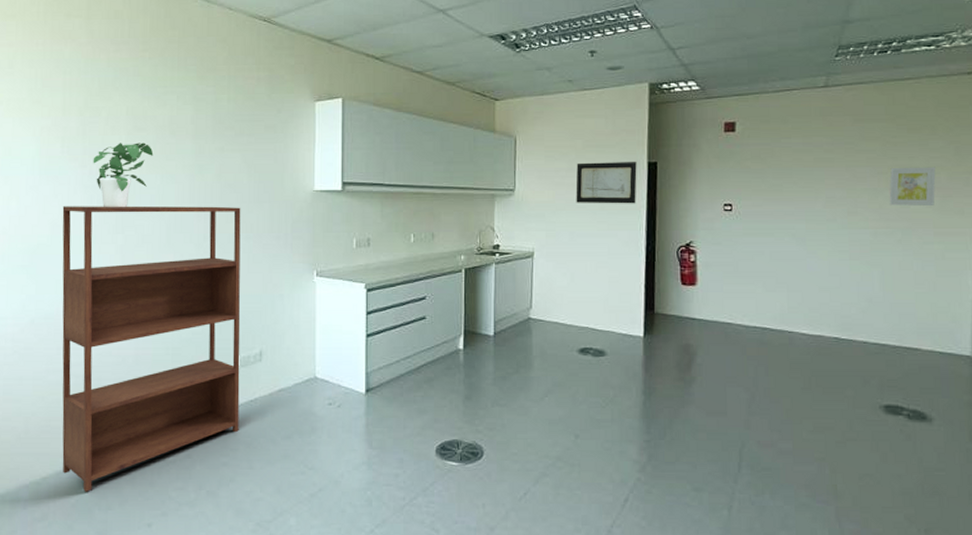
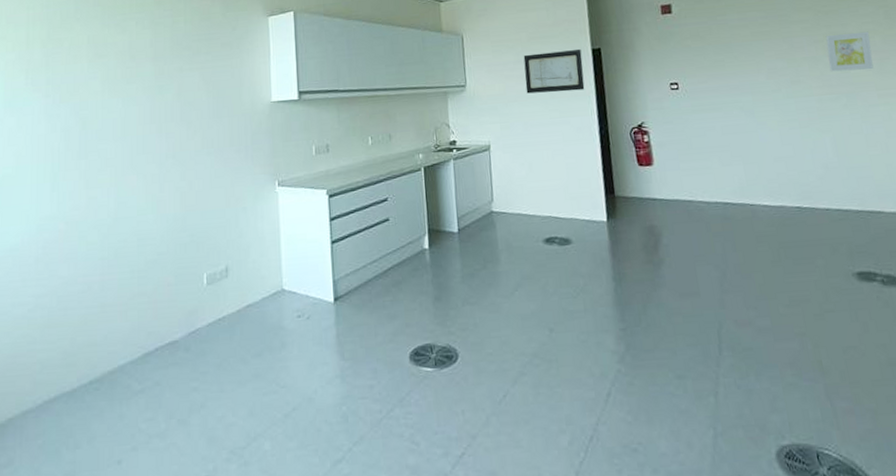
bookshelf: present [62,205,241,492] -> none [26,124,208,431]
potted plant: present [93,142,154,208] -> none [56,68,115,135]

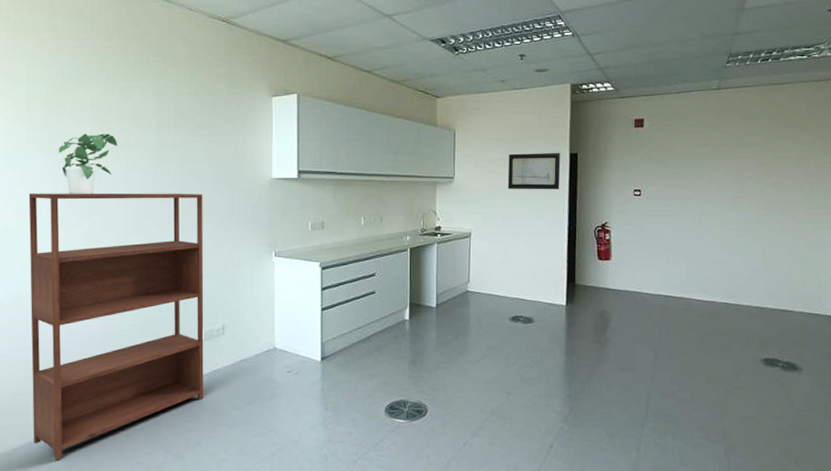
bookshelf: none [26,124,208,431] -> present [28,192,204,460]
potted plant: none [56,68,115,135] -> present [58,133,118,195]
wall art: present [825,31,874,72] -> none [769,158,807,191]

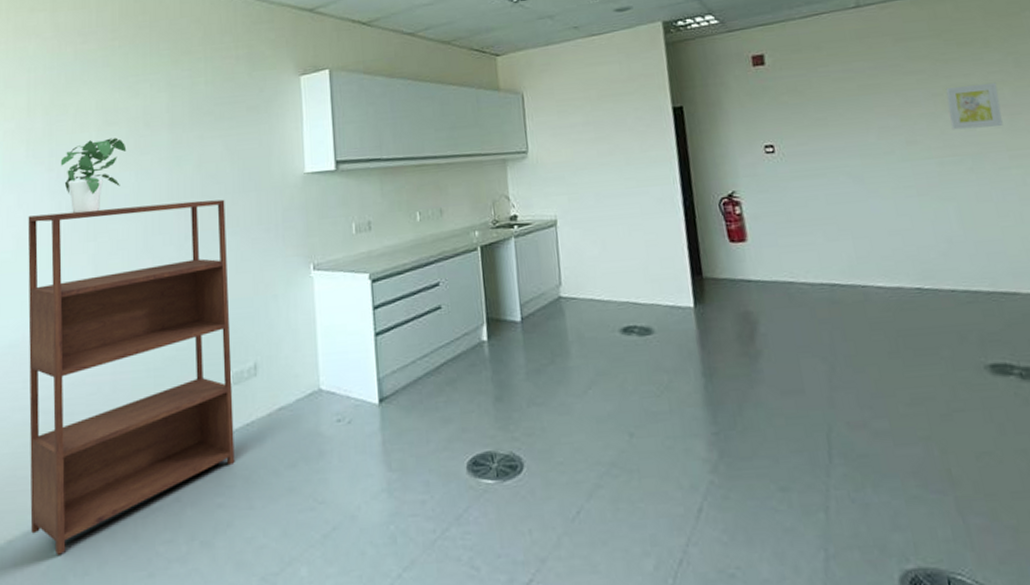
wall art: present [507,152,561,190] -> none [593,107,666,160]
wall art: none [769,158,807,191] -> present [945,82,1003,130]

